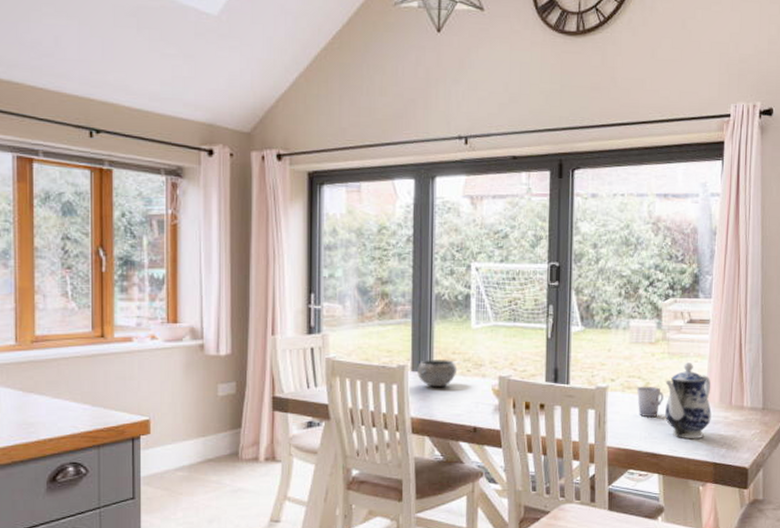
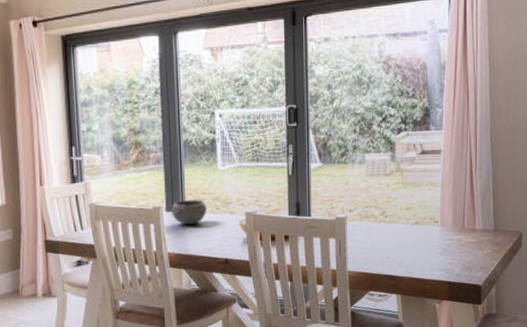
cup: present [636,386,664,417] -> none [373,214,399,243]
teapot: present [665,363,712,438] -> none [400,191,445,261]

